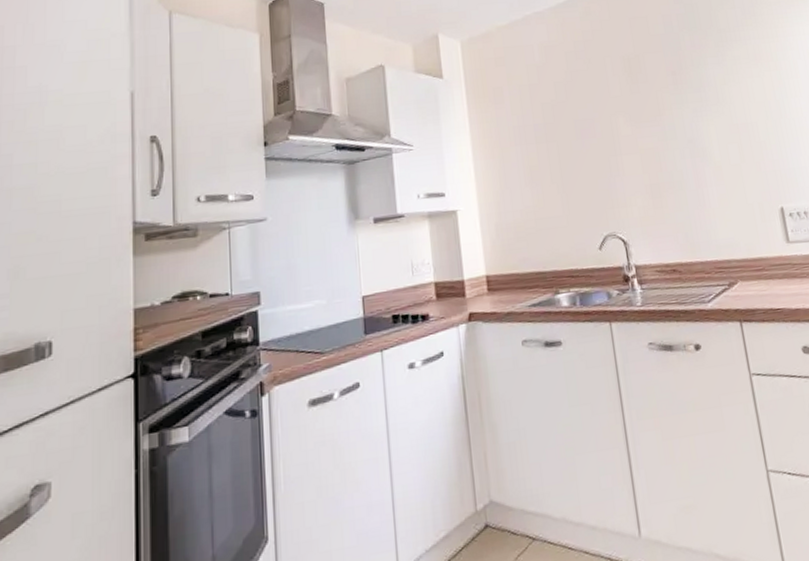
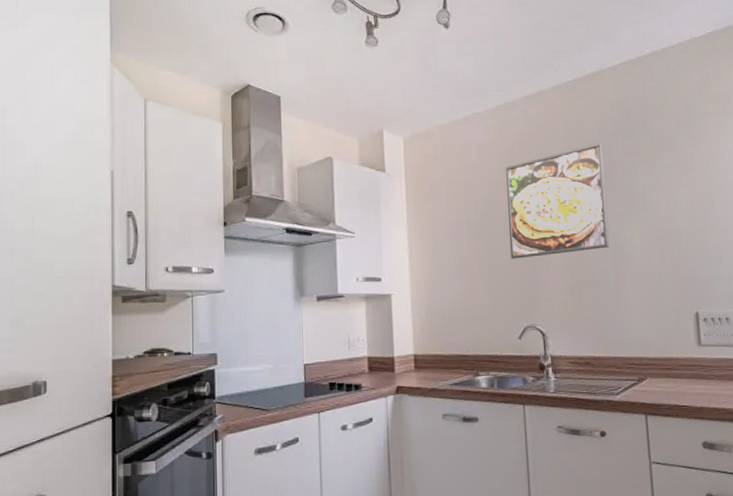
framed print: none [571,37,686,164] -> present [506,142,609,259]

